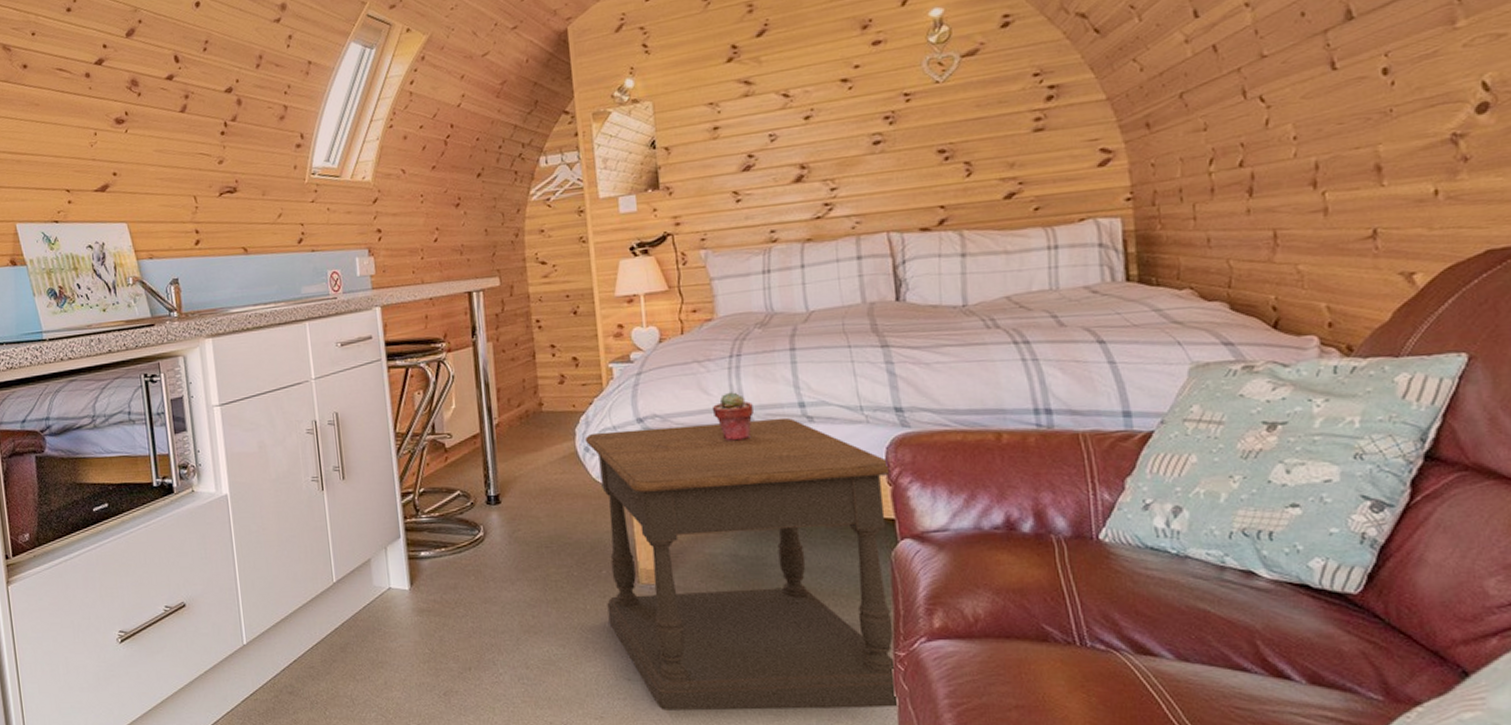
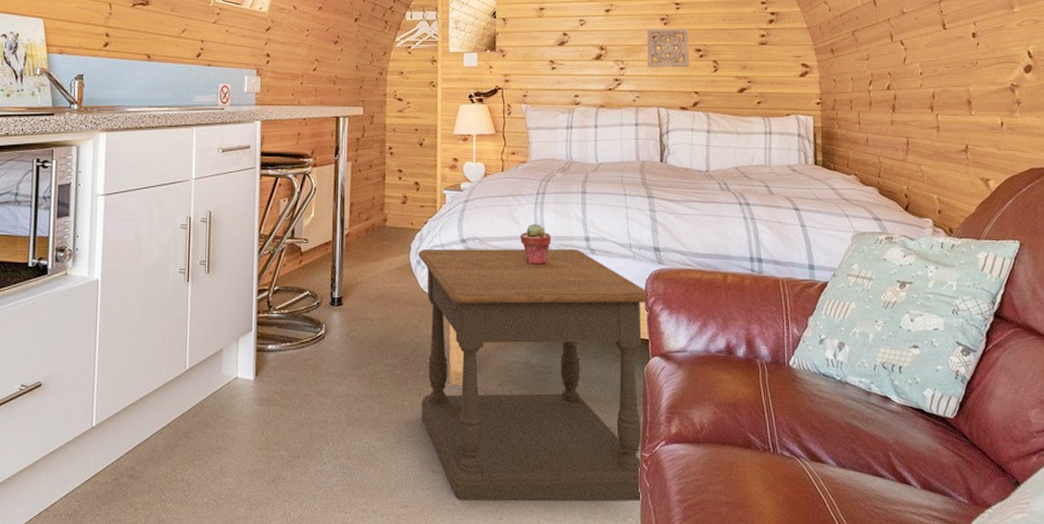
wall ornament: none [864,124,930,183] -> present [646,28,689,68]

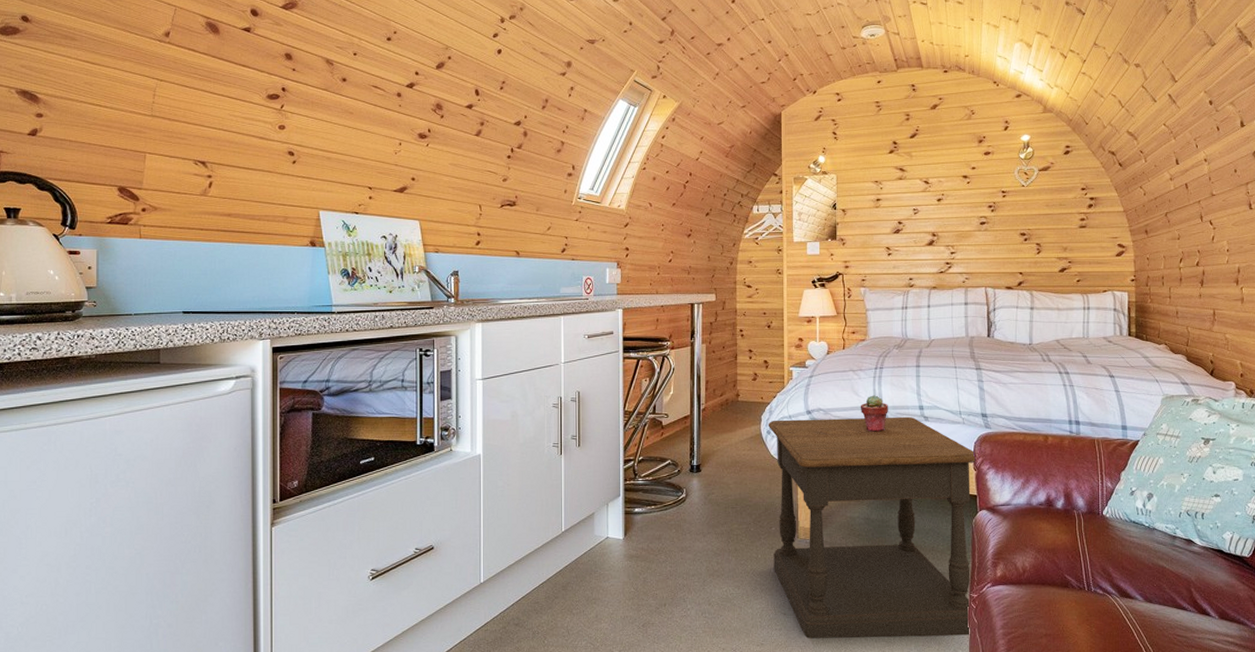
wall ornament: present [646,28,689,68] -> none [975,214,1014,251]

